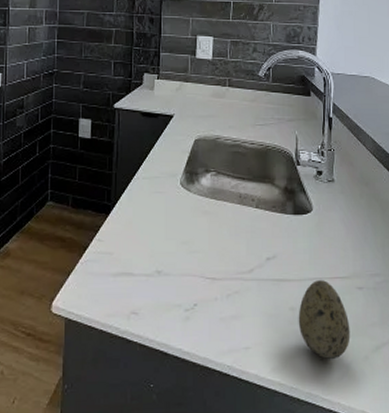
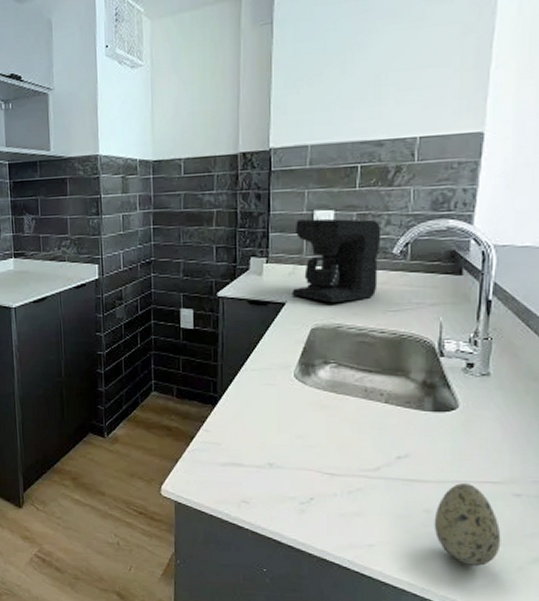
coffee maker: none [178,43,250,116] -> present [292,218,382,303]

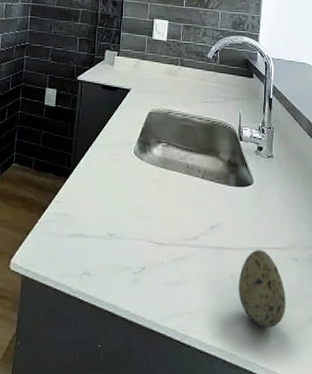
coffee maker: present [292,218,382,303] -> none [135,25,200,92]

